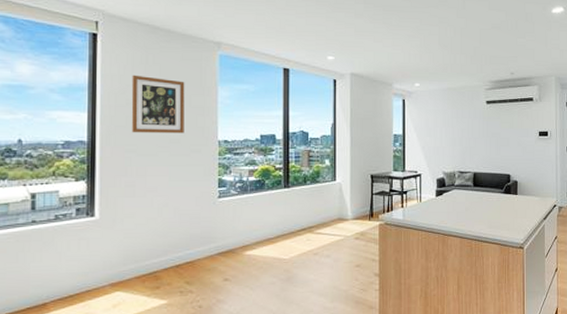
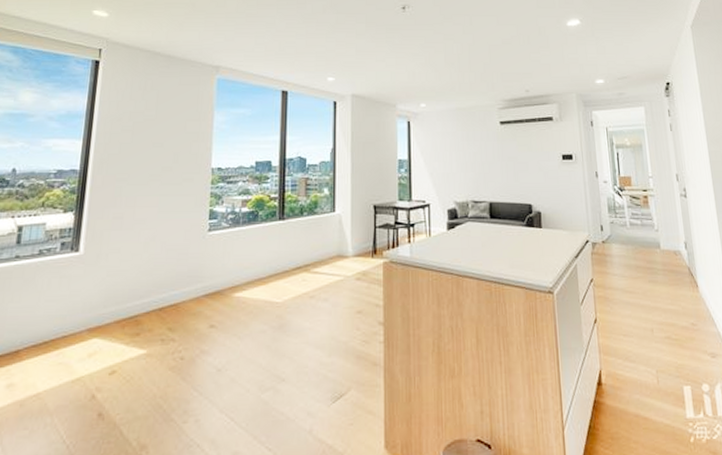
wall art: present [131,75,185,134] -> none [125,101,181,161]

